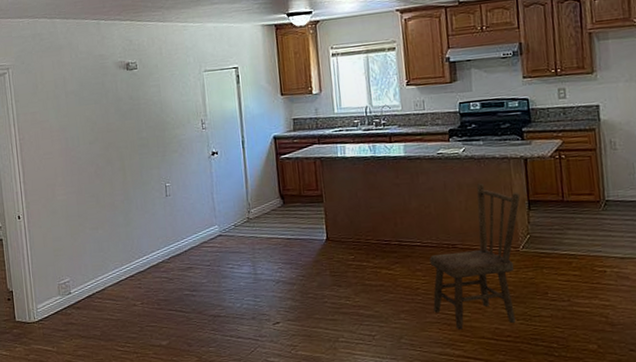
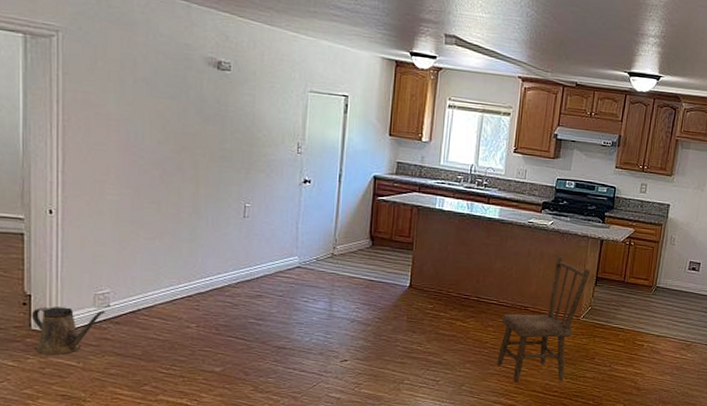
watering can: none [14,298,68,342] -> present [31,306,105,355]

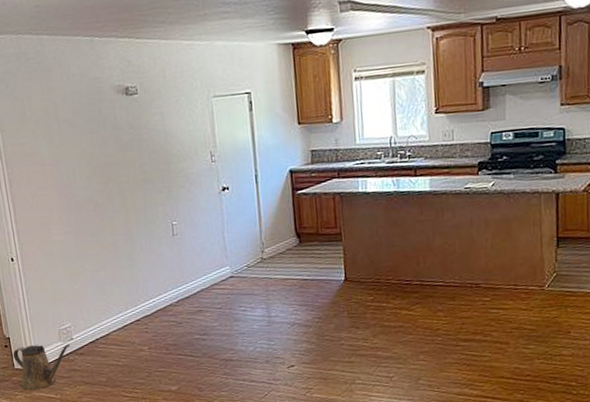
dining chair: present [497,255,591,383] -> none [451,219,549,370]

